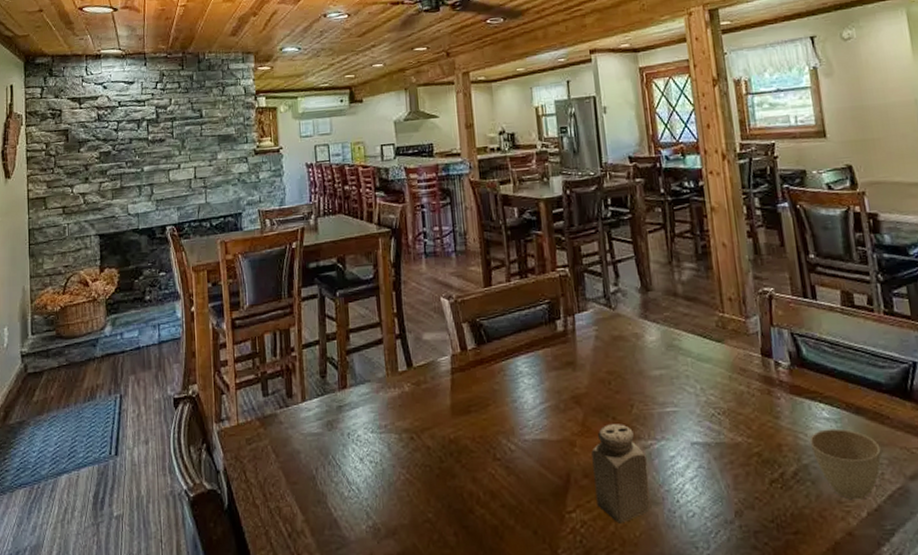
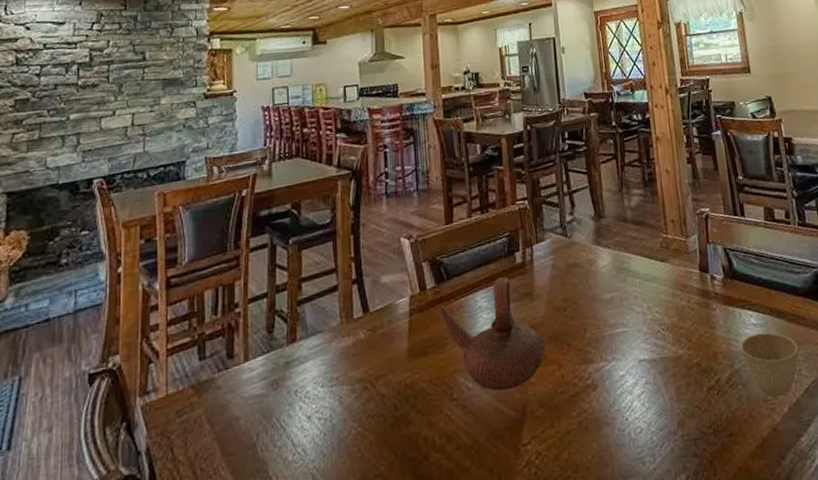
teapot: none [477,344,590,457] -> present [436,277,546,391]
salt shaker: present [591,424,650,524] -> none [547,349,601,450]

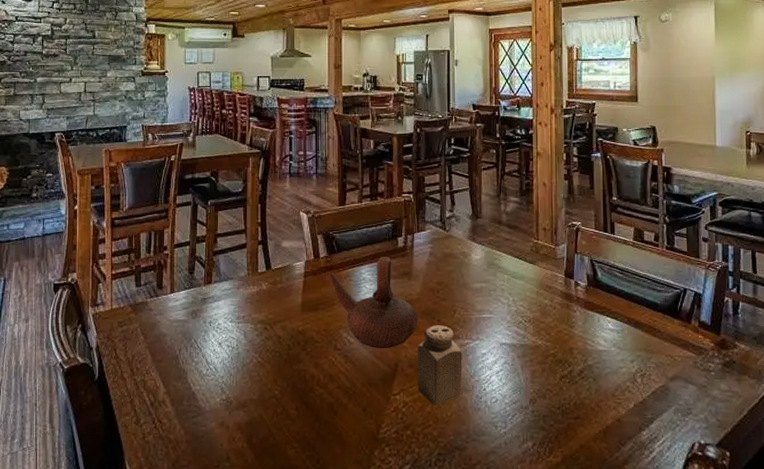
salt shaker: none [547,349,601,450] -> present [418,325,463,405]
cup: present [740,332,799,397] -> none [596,338,651,394]

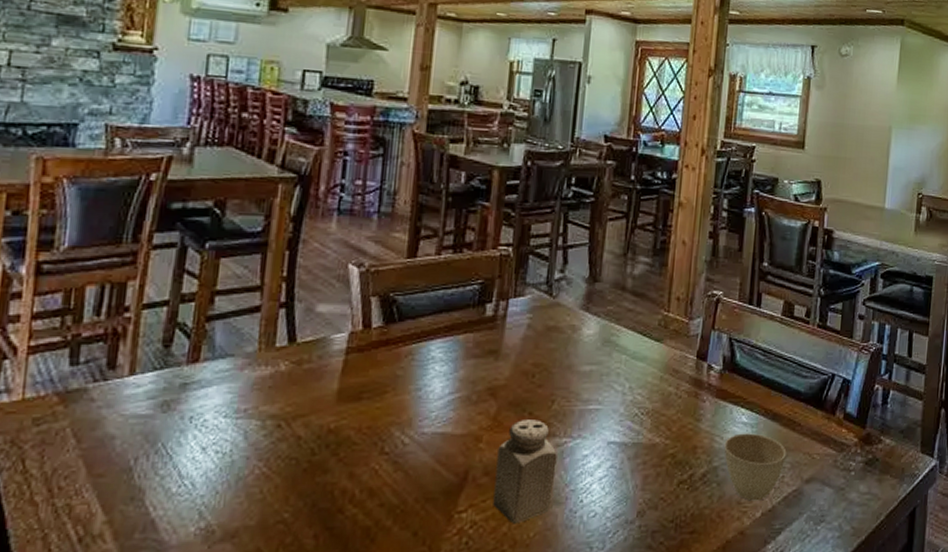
teapot: present [327,257,418,349] -> none [379,329,504,452]
cup: none [596,338,651,394] -> present [724,433,787,501]

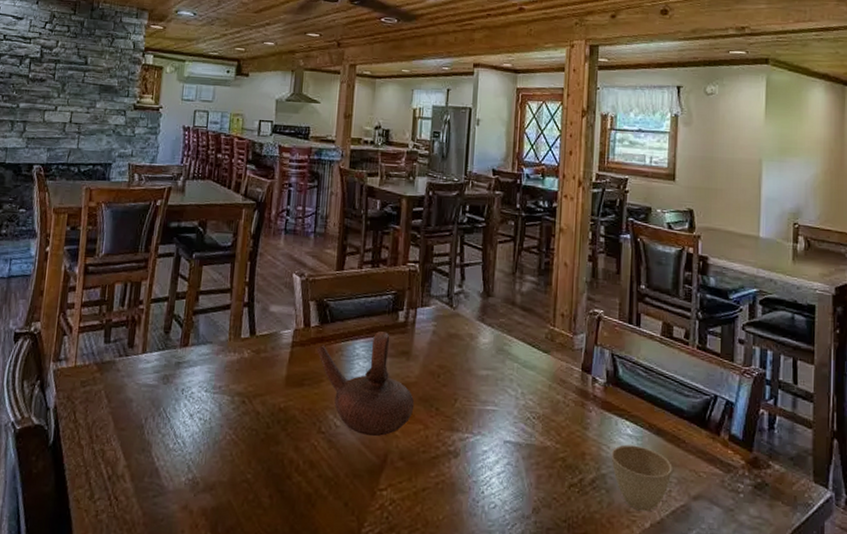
teapot: none [379,329,504,452] -> present [316,331,415,437]
salt shaker: present [493,419,557,524] -> none [408,414,461,506]

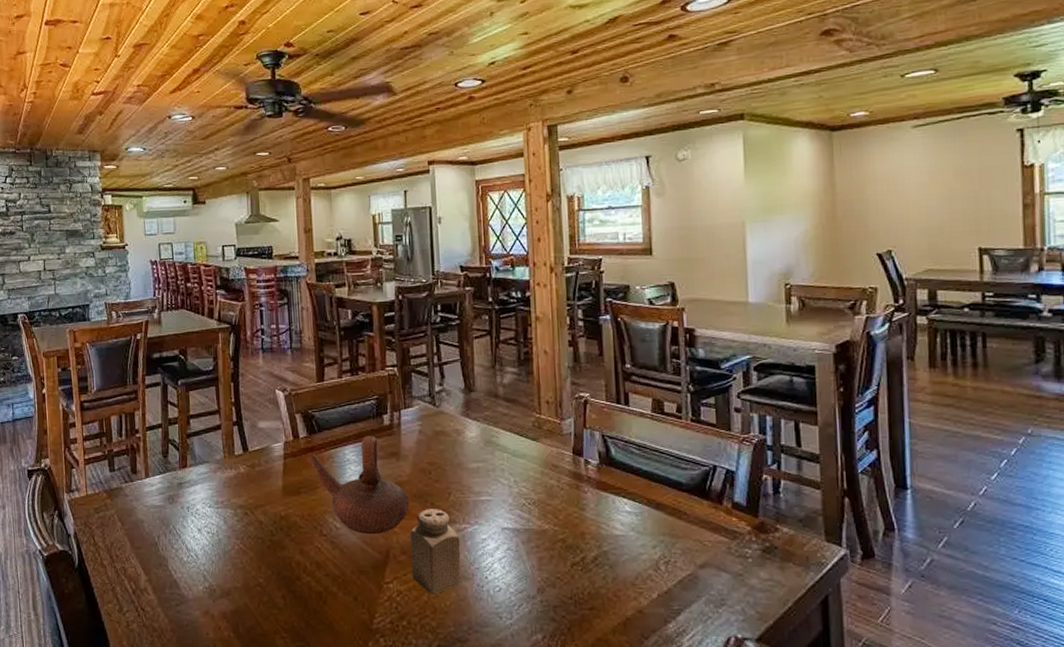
salt shaker: none [408,414,461,506] -> present [410,509,461,594]
cup: present [611,444,672,512] -> none [611,521,676,583]

